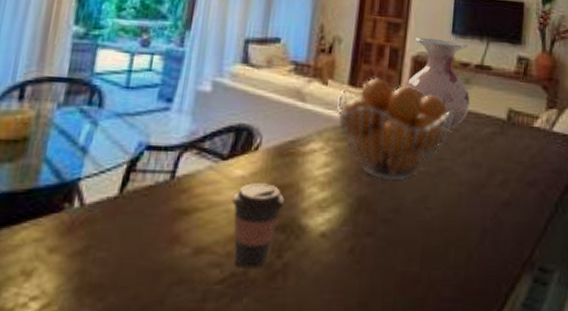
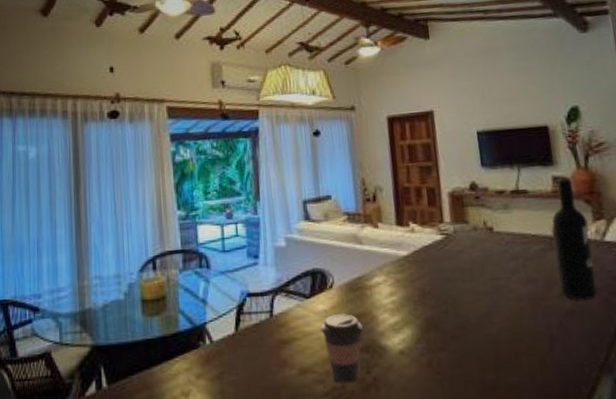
fruit basket: present [337,78,454,181] -> none [389,215,499,302]
vase: present [405,37,470,132] -> none [447,172,513,255]
wine bottle: none [502,59,541,191] -> present [552,177,596,300]

